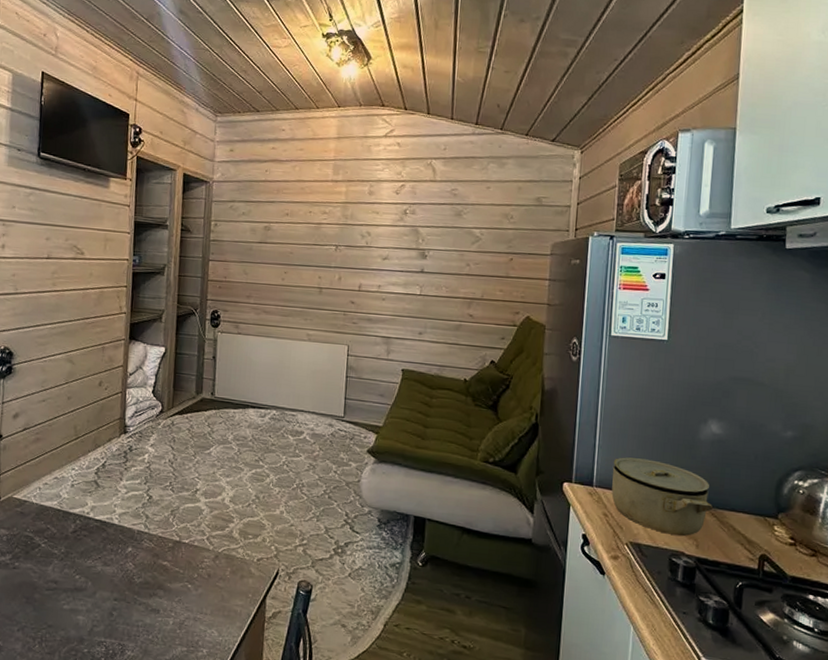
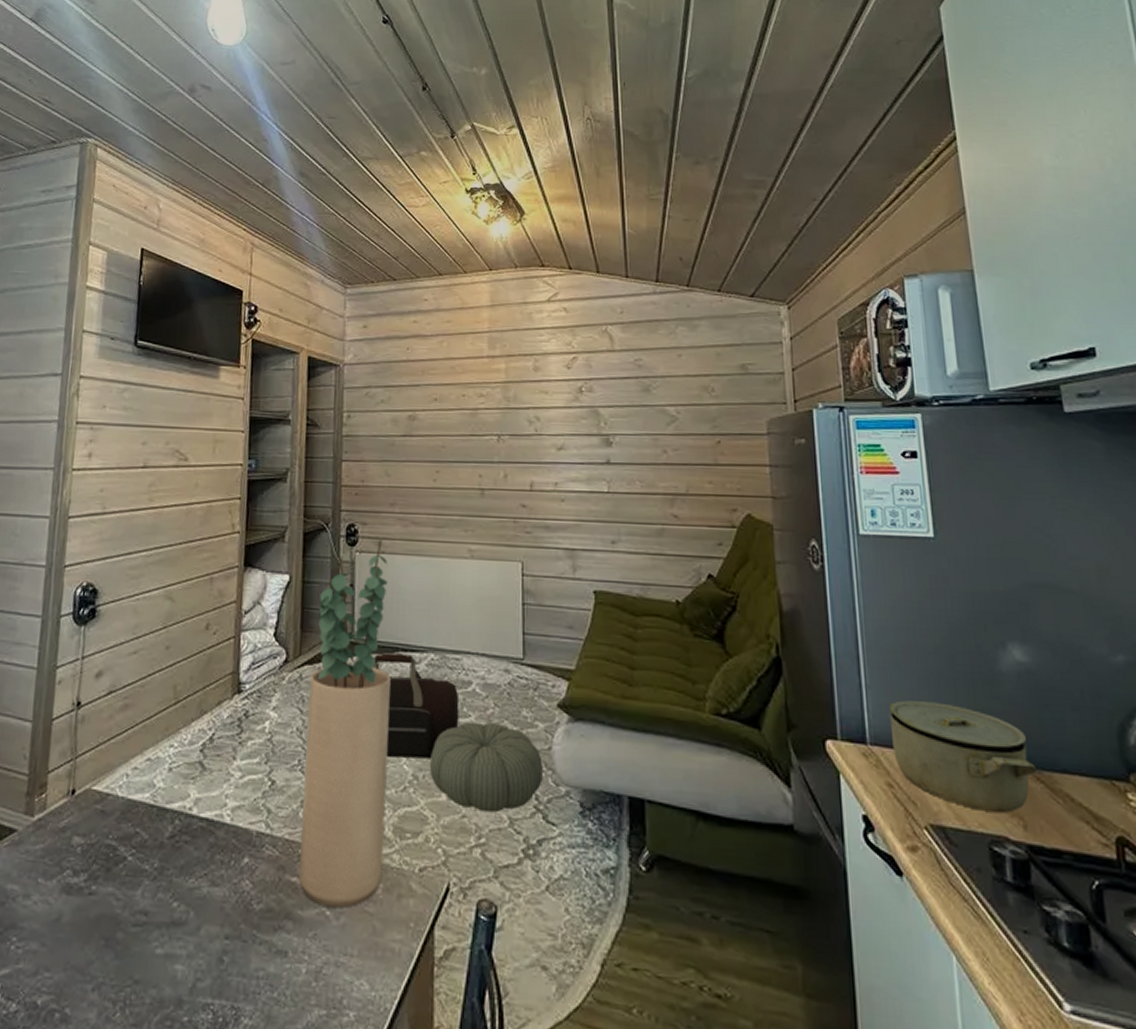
vase: none [168,324,243,583] -> present [299,540,391,908]
duffel bag: none [228,408,294,485] -> present [372,653,460,759]
pouf: none [268,460,353,524] -> present [430,721,543,813]

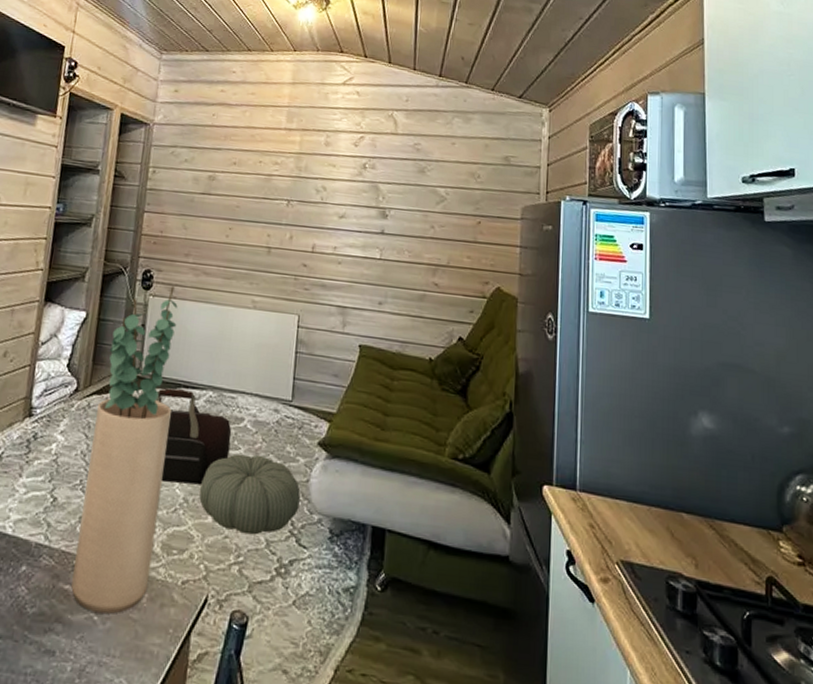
cooking pot: present [889,700,1038,814] -> none [597,455,711,554]

